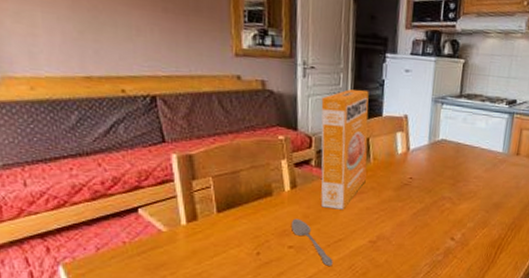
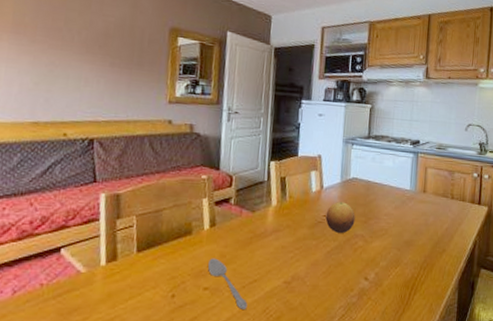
box: present [321,89,369,210] -> none [238,132,286,248]
fruit: none [412,164,444,195] -> present [325,202,356,233]

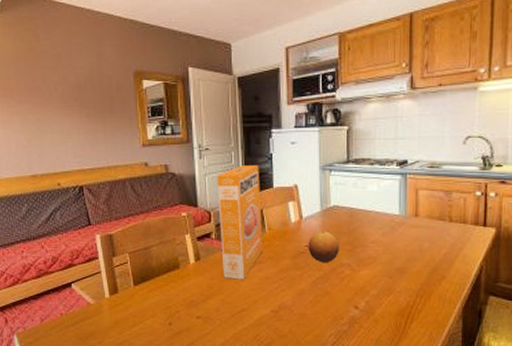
spoon: present [208,258,248,309] -> none [198,289,238,336]
box: none [238,132,286,248] -> present [217,166,263,280]

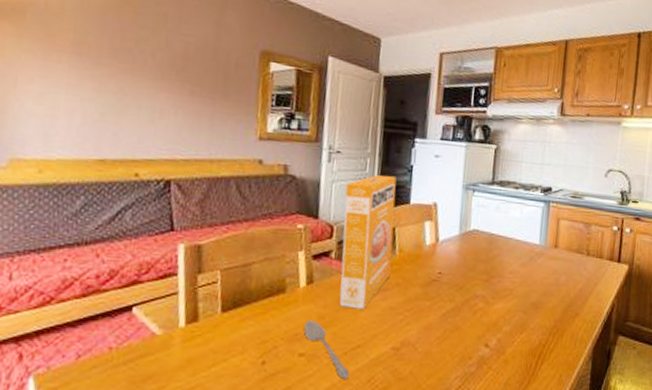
spoon: none [198,289,238,336] -> present [304,320,350,379]
fruit: present [308,231,340,262] -> none [441,257,476,293]

